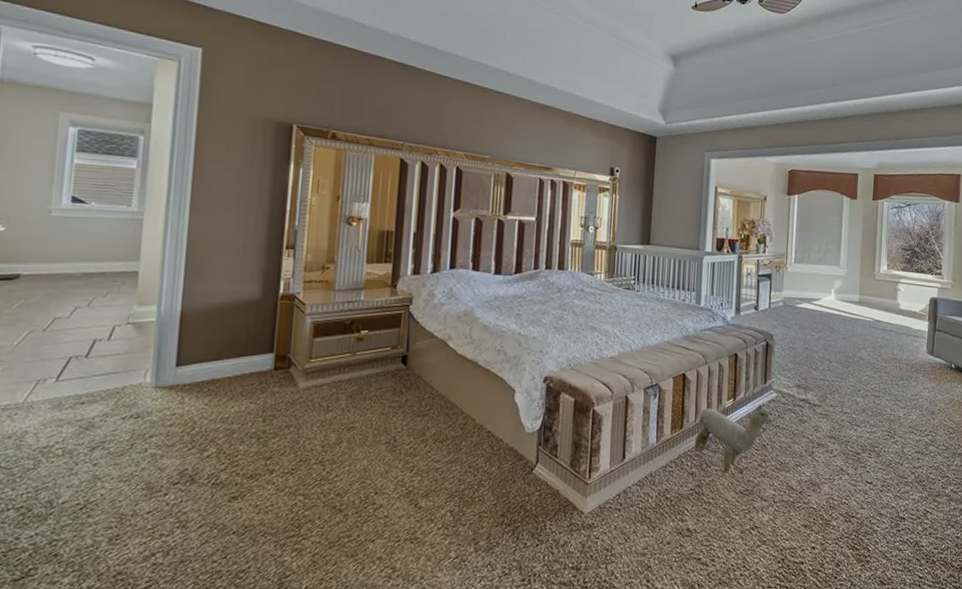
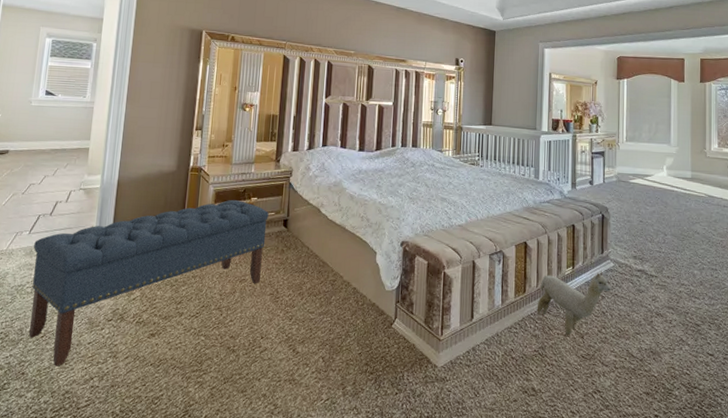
bench: none [61,333,383,544] -> present [28,199,269,367]

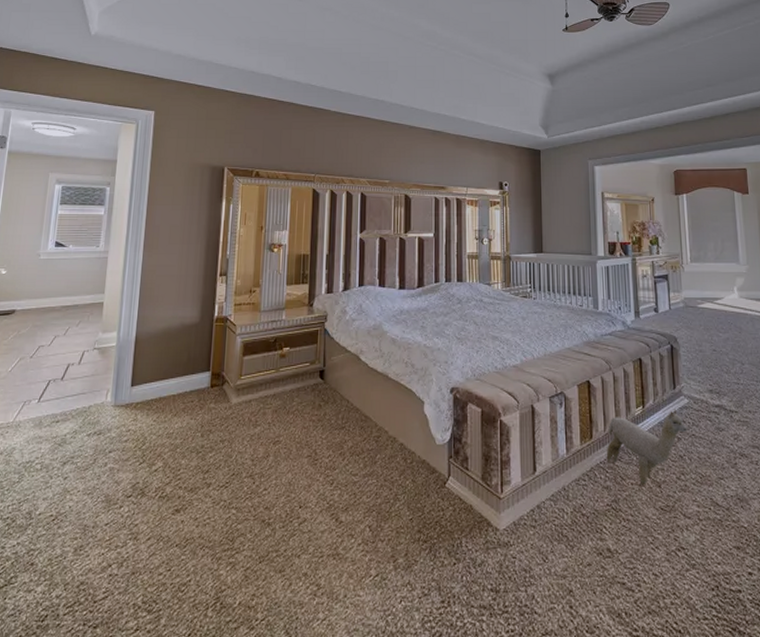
bench: present [28,199,269,367] -> none [38,351,303,554]

